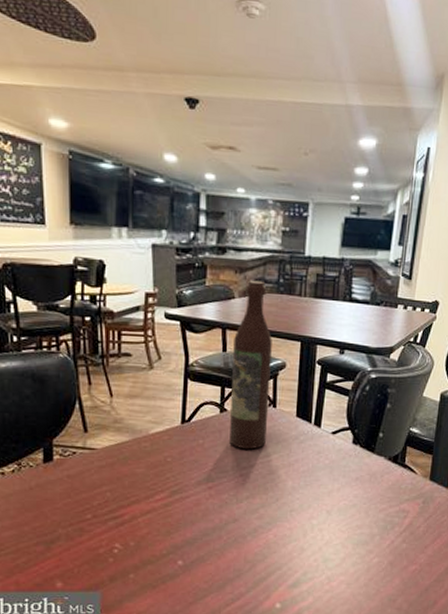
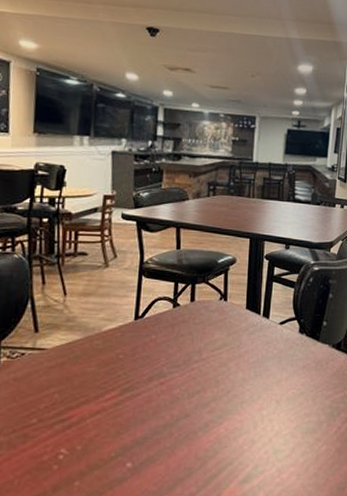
wine bottle: present [229,280,272,450] -> none [182,183,223,343]

